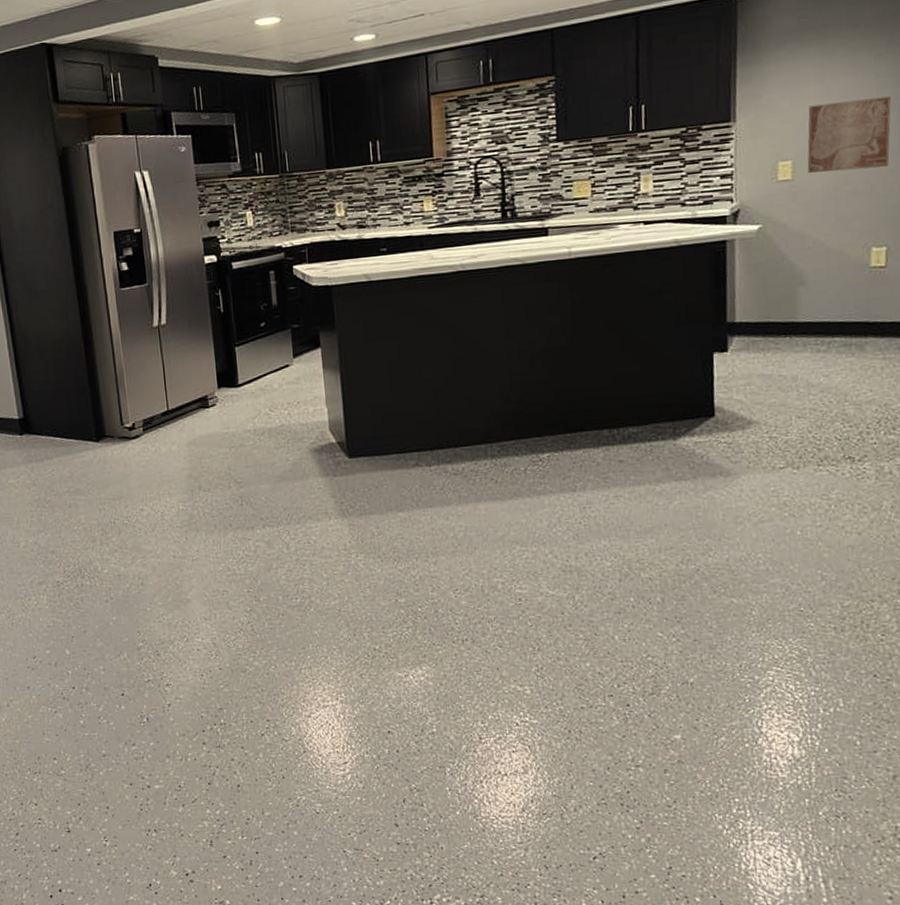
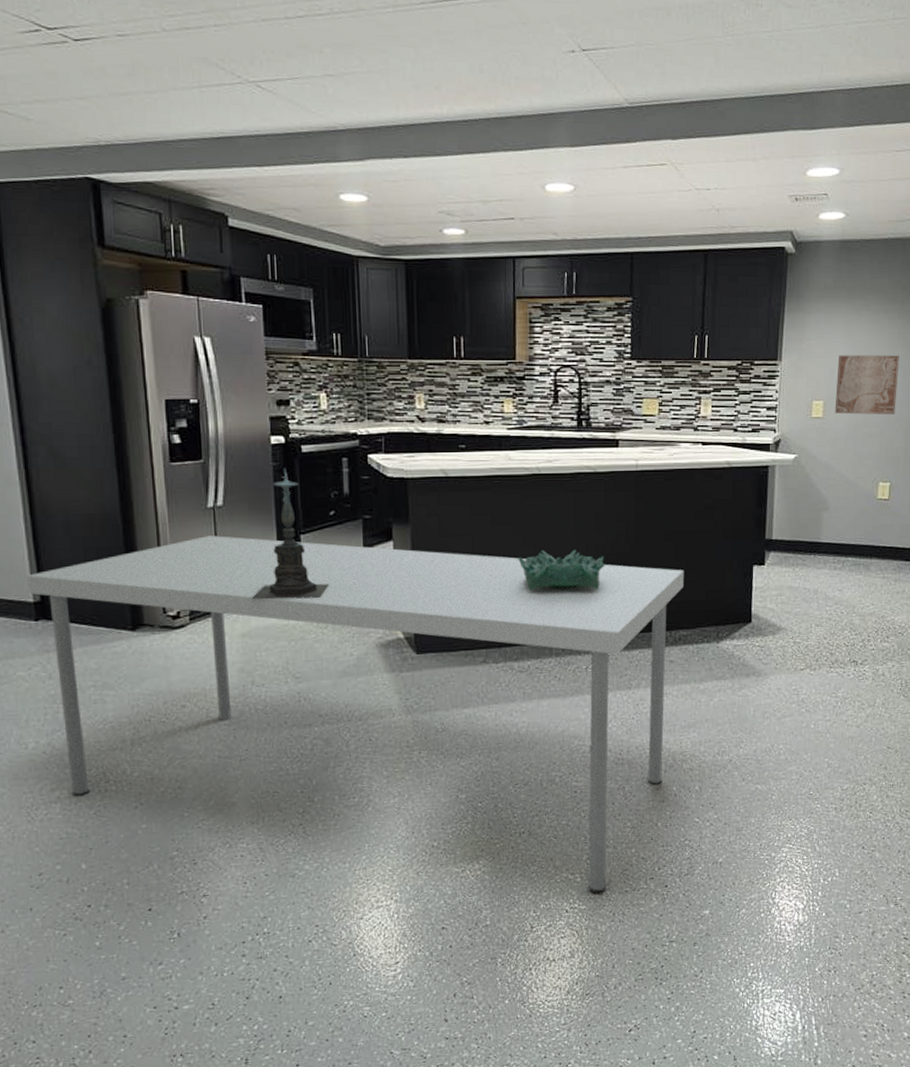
dining table: none [11,352,632,706] -> present [26,535,685,892]
candle holder: none [194,285,264,411] -> present [251,468,330,600]
decorative bowl: none [446,346,540,391] -> present [518,549,605,591]

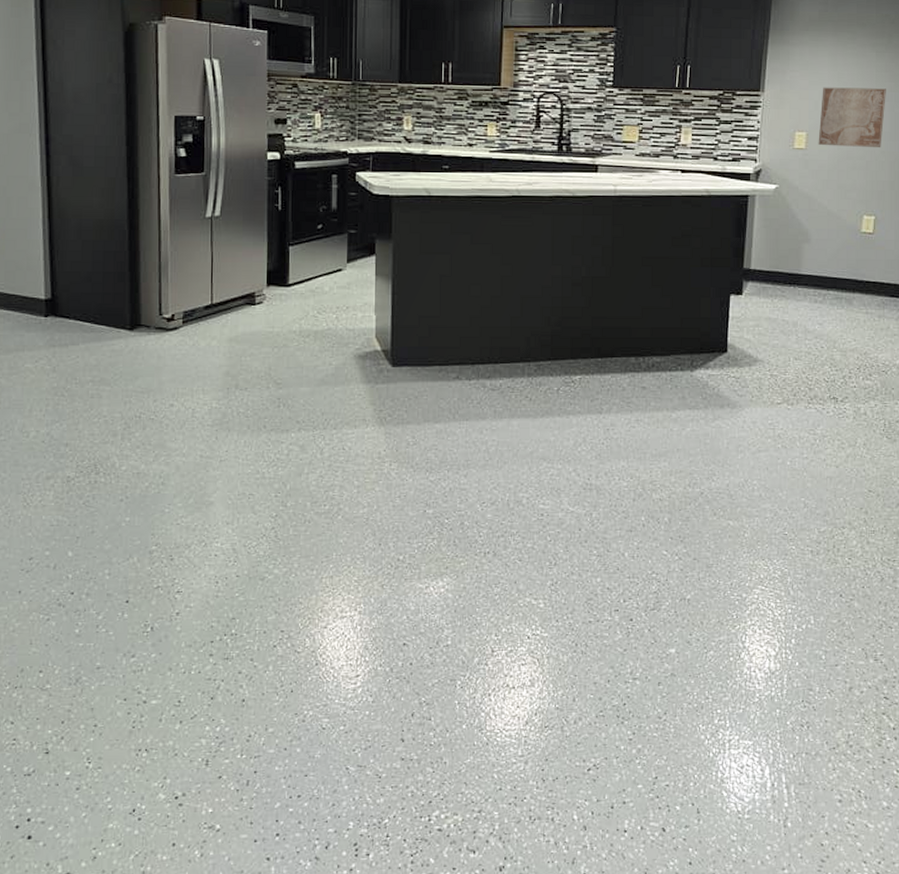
dining table: present [26,535,685,892] -> none [40,244,660,620]
candle holder: present [251,468,330,600] -> none [240,183,314,307]
decorative bowl: present [518,549,605,591] -> none [495,270,580,313]

